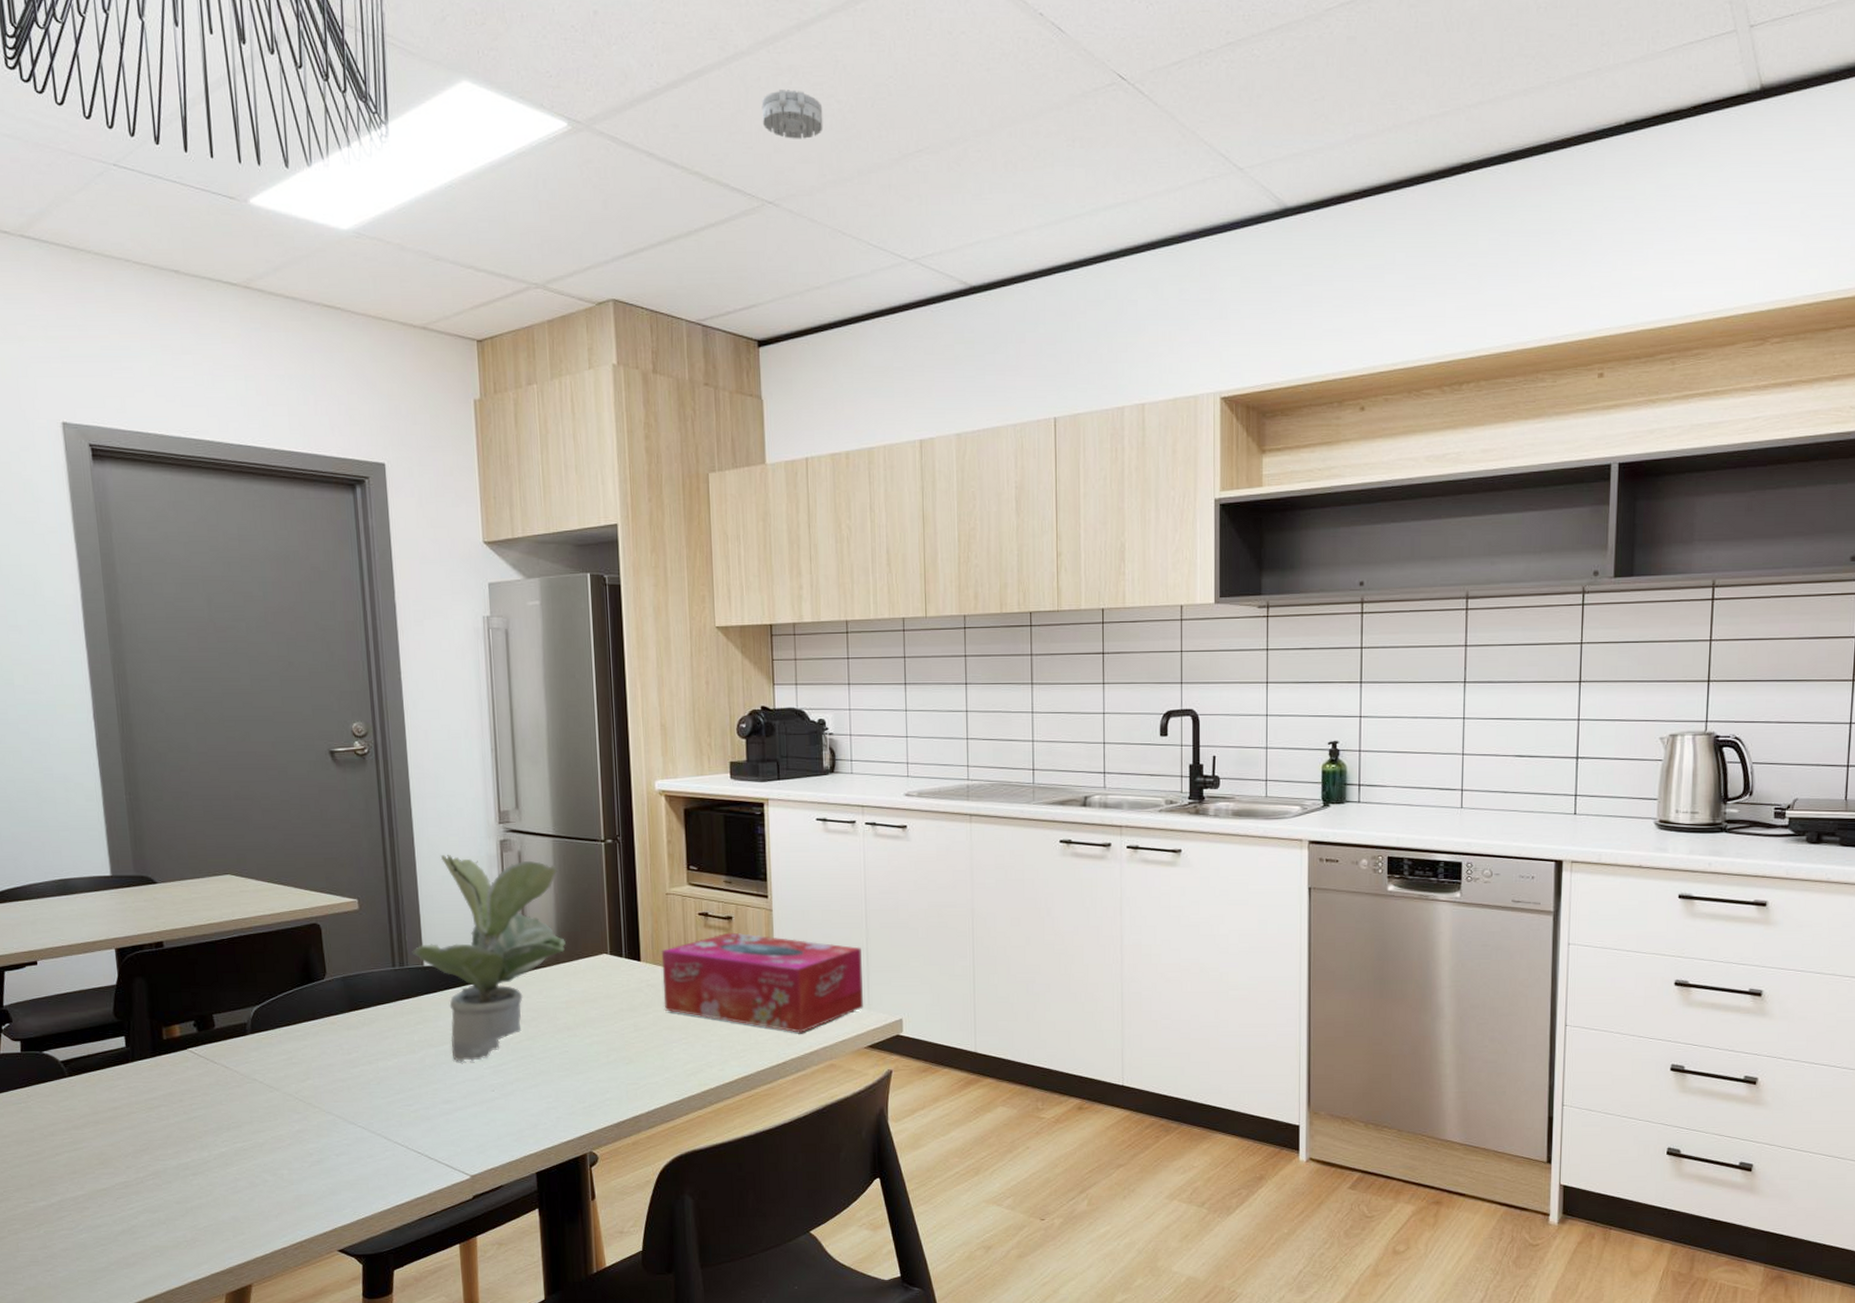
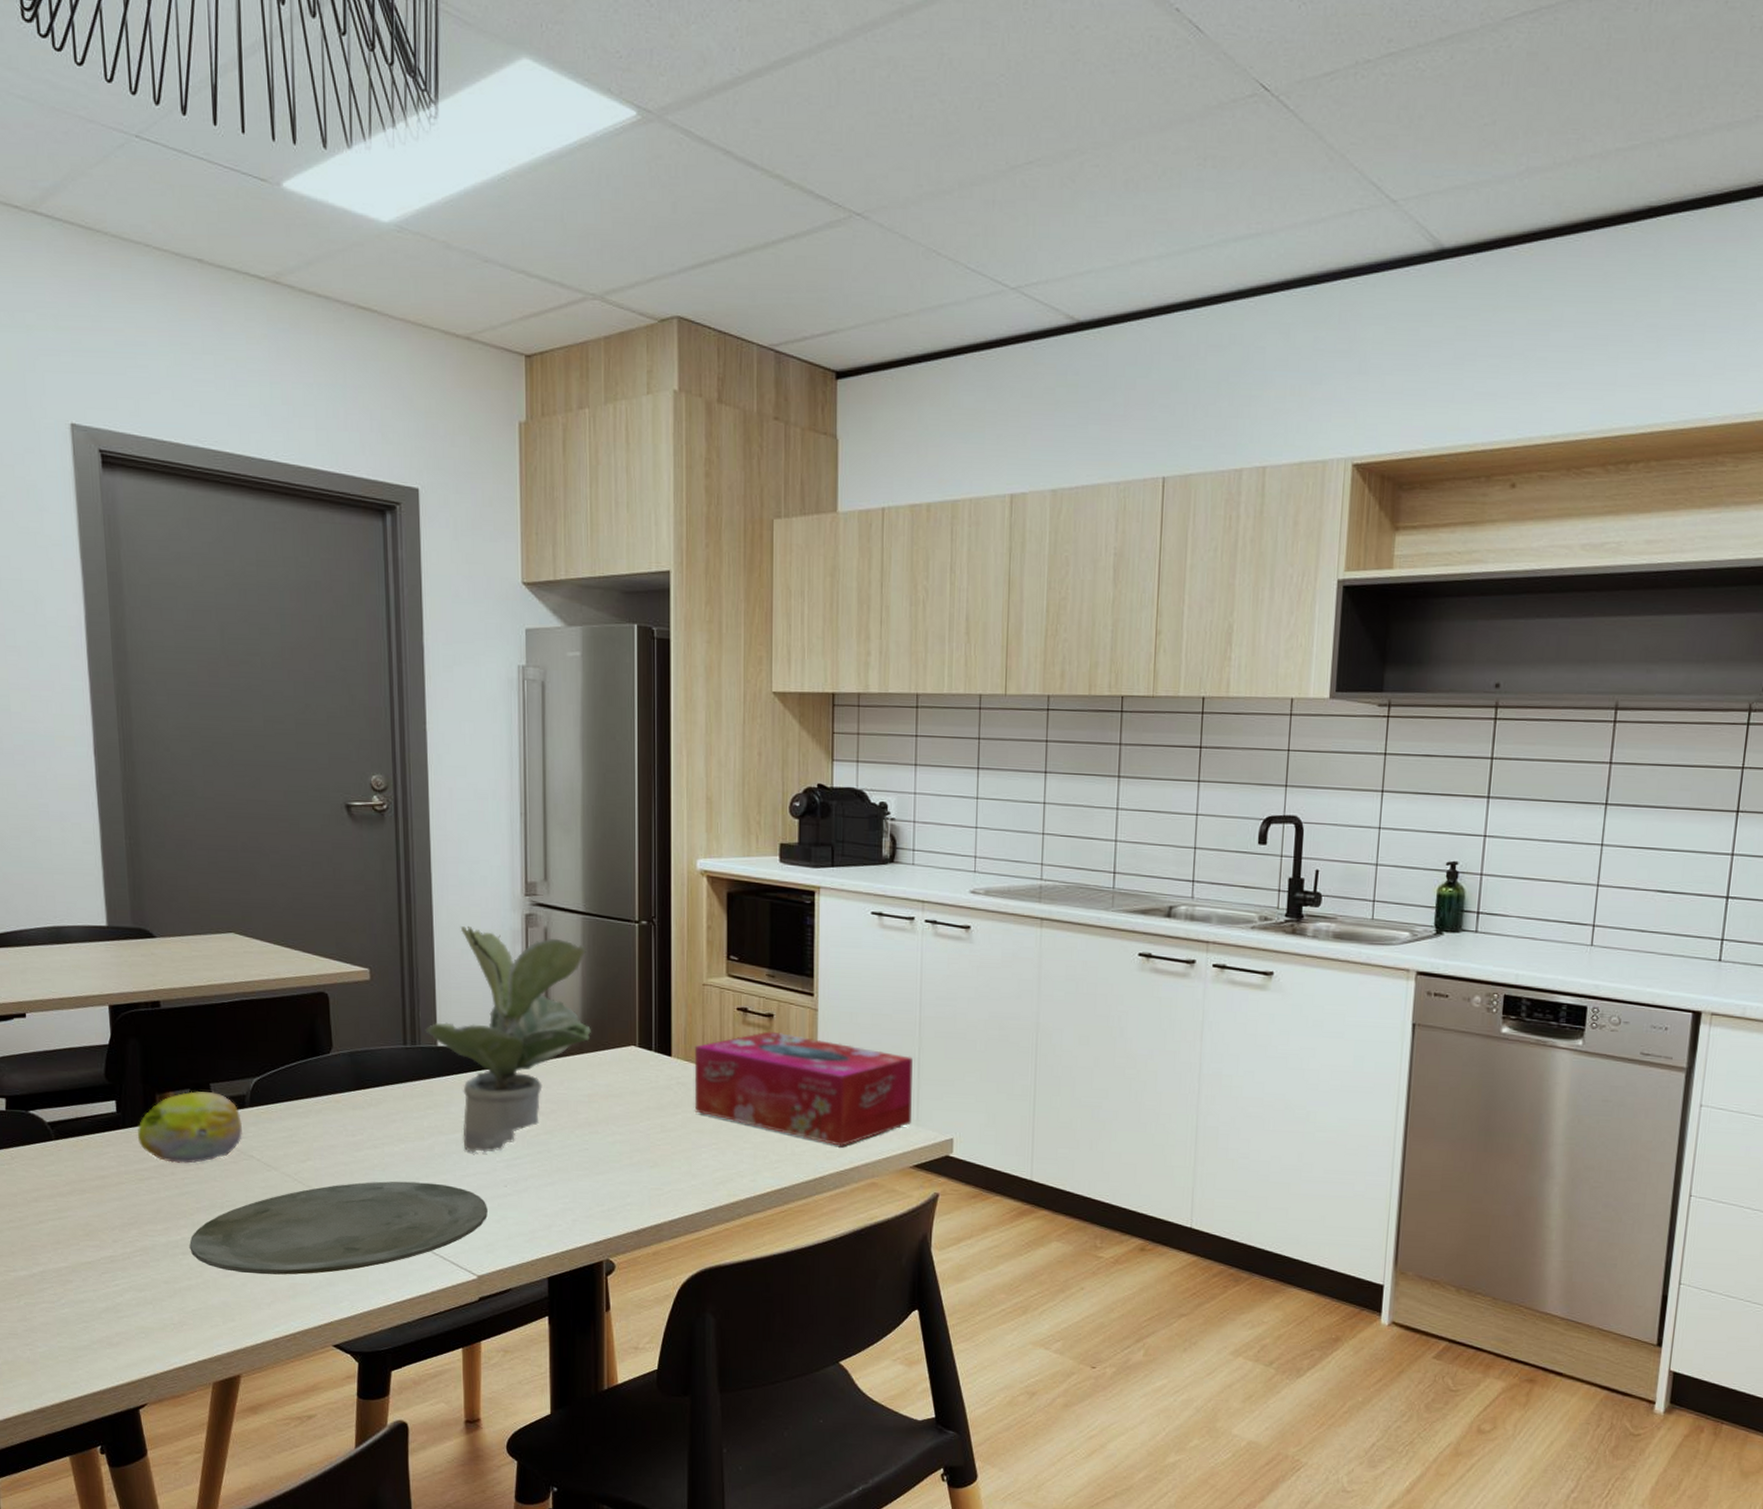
fruit: none [146,1021,245,1090] -> present [137,1091,242,1164]
plate: none [199,1092,477,1189] -> present [189,1181,488,1275]
smoke detector: present [761,90,823,139] -> none [854,84,923,143]

